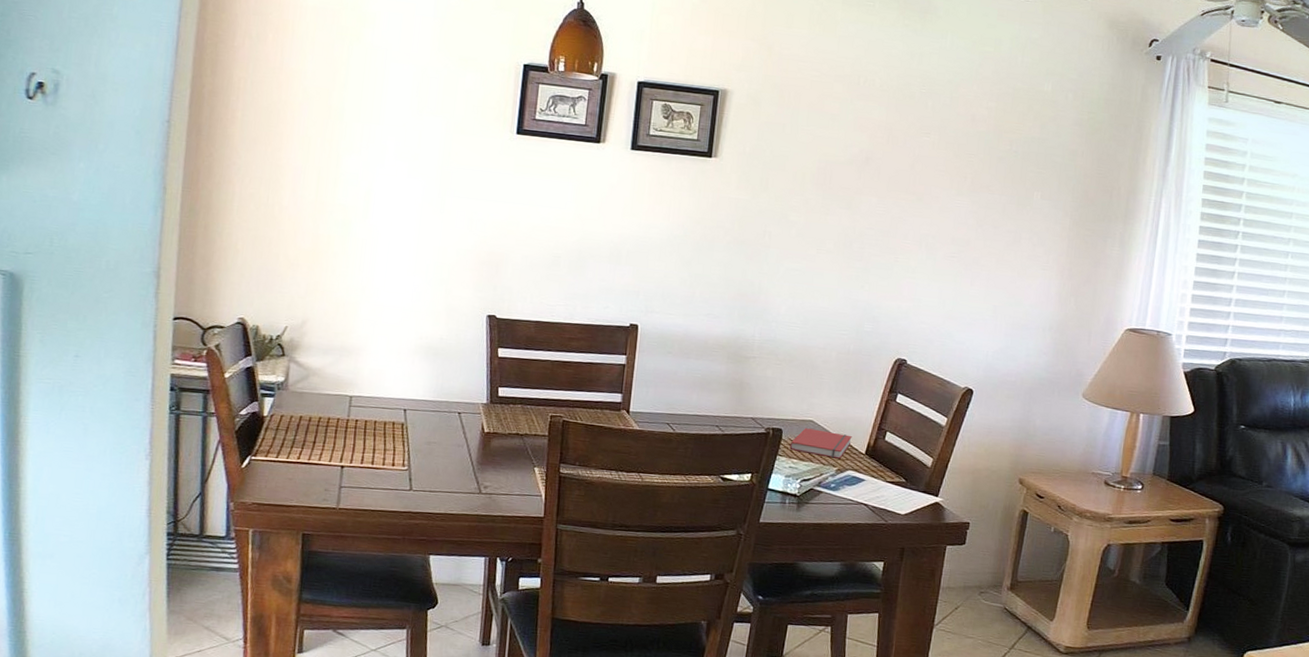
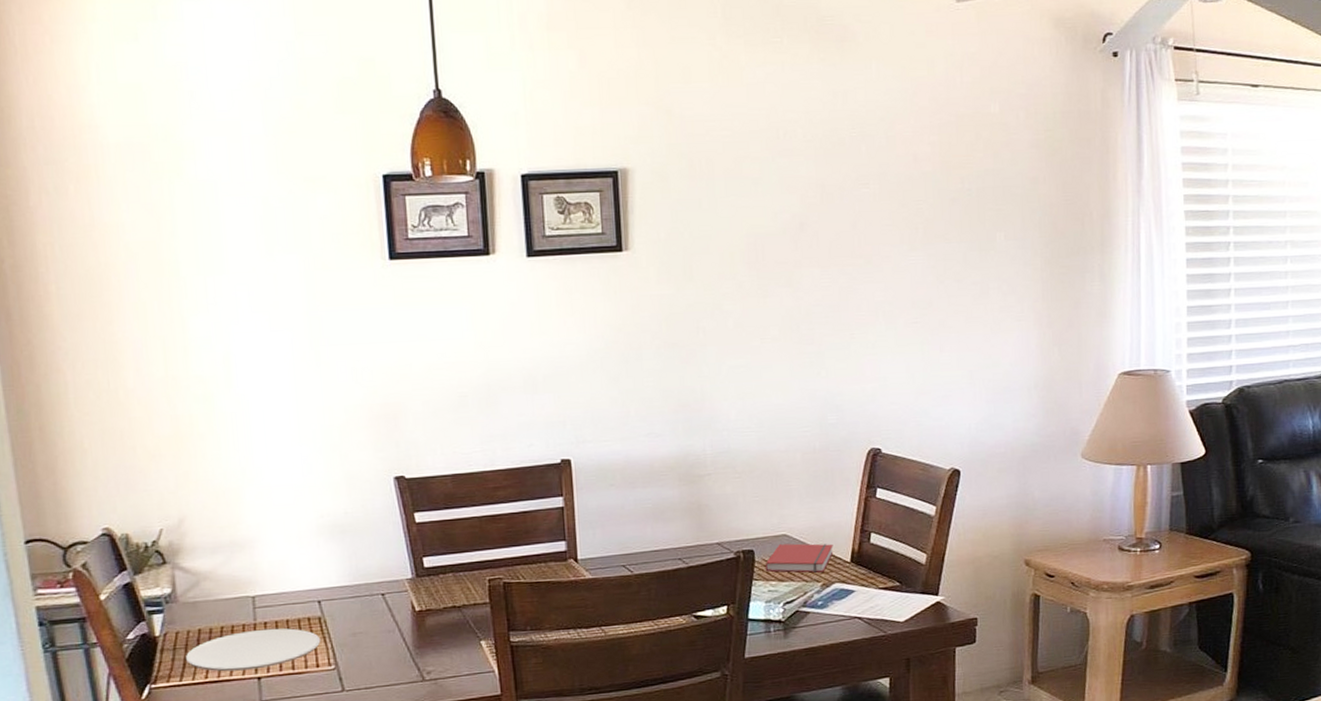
plate: none [285,424,400,459] -> present [186,628,321,672]

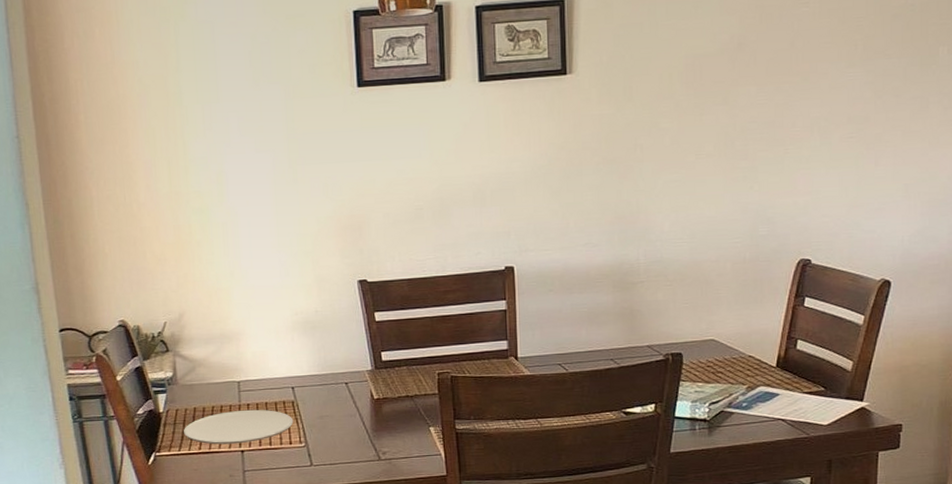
book: present [765,543,834,573] -> none [692,347,760,376]

